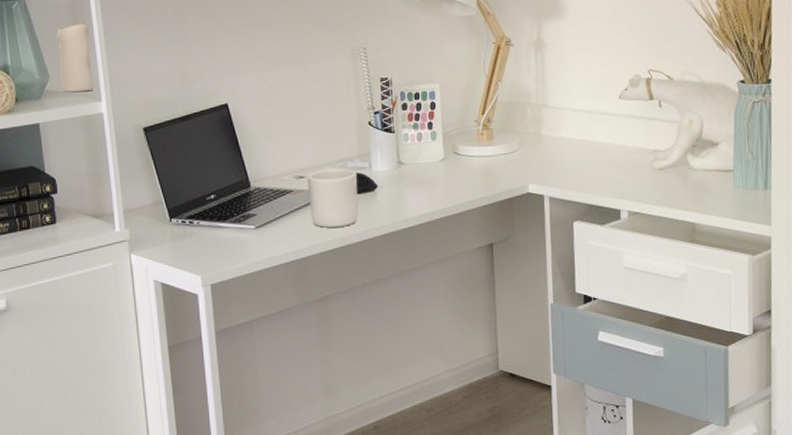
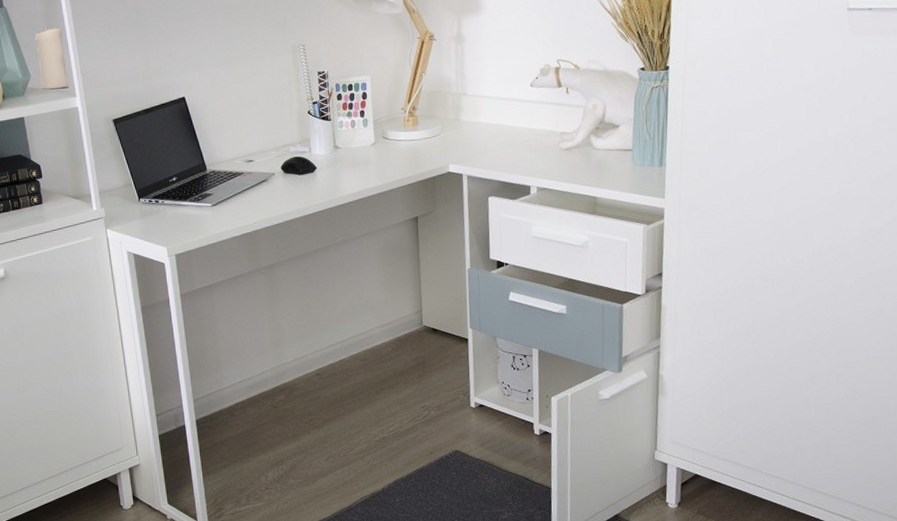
mug: present [307,168,358,228] -> none [256,152,300,205]

